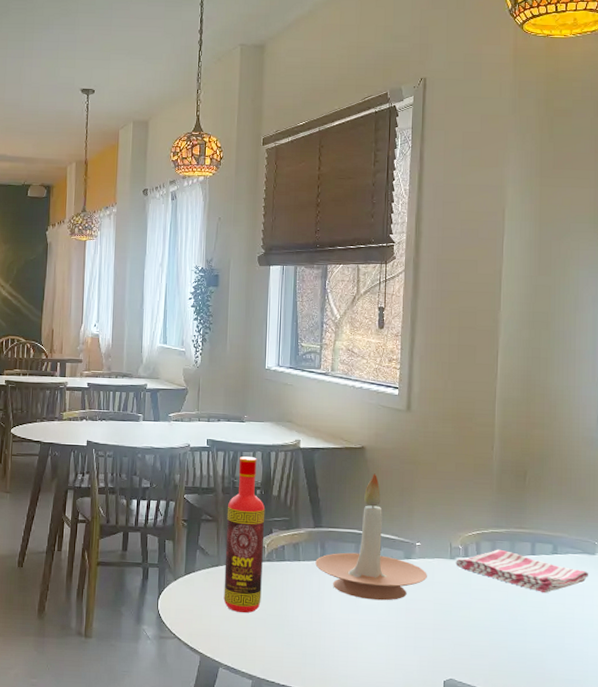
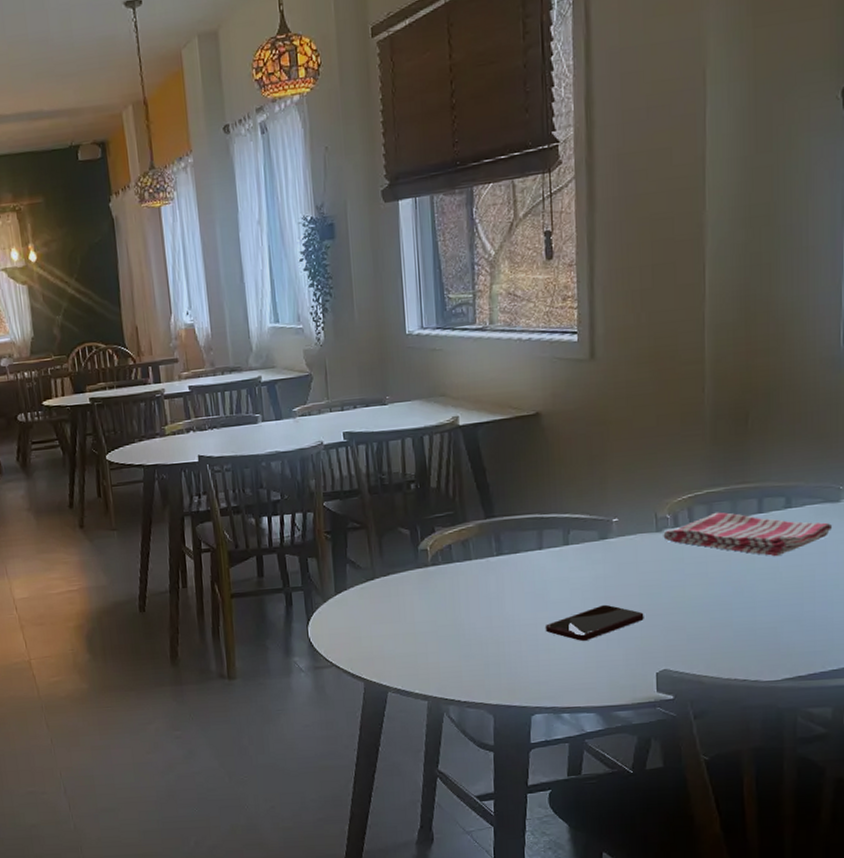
bottle: present [223,456,265,614] -> none [377,445,430,629]
candle holder: present [315,473,427,601] -> none [490,443,629,593]
smartphone: none [355,615,437,644] -> present [545,604,644,641]

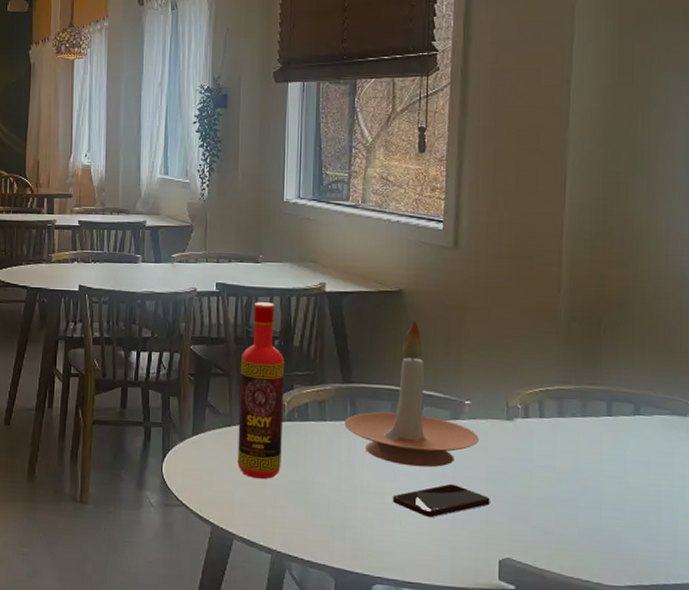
bottle: none [377,445,430,629] -> present [237,302,285,480]
candle holder: none [490,443,629,593] -> present [344,321,479,468]
dish towel: present [663,512,833,557] -> none [513,409,680,461]

